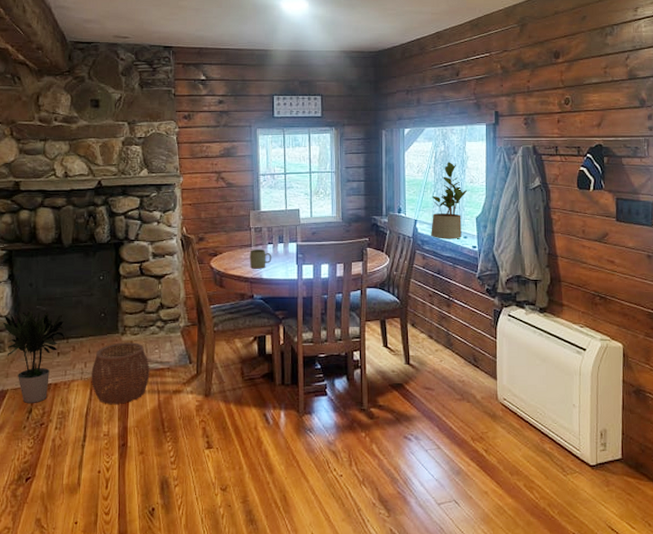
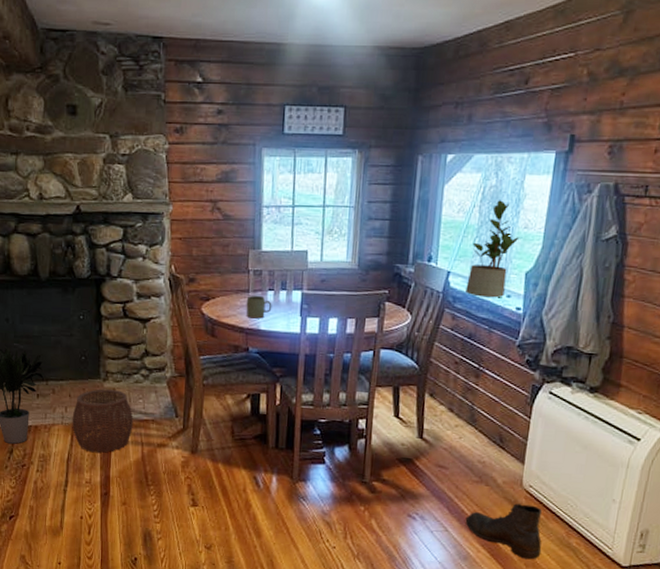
boot: none [454,416,522,468] -> present [465,503,543,560]

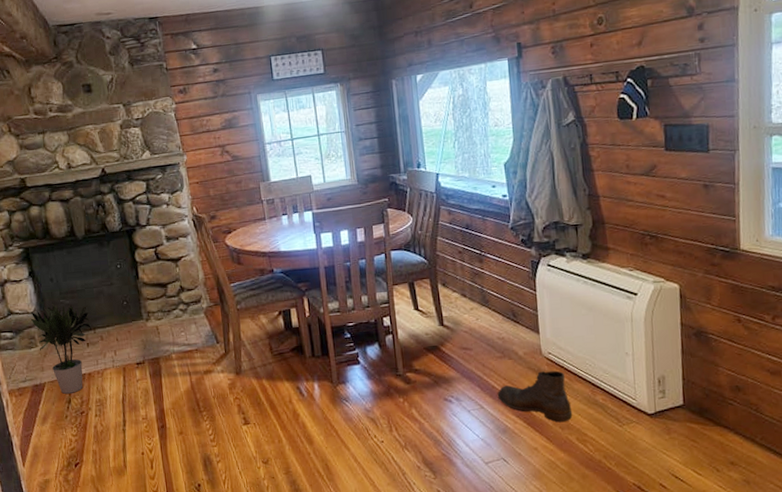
woven basket: present [72,389,134,453] -> none [121,327,179,390]
mug: present [246,295,272,319] -> none [264,221,288,243]
potted plant: present [466,200,520,298] -> none [453,106,493,192]

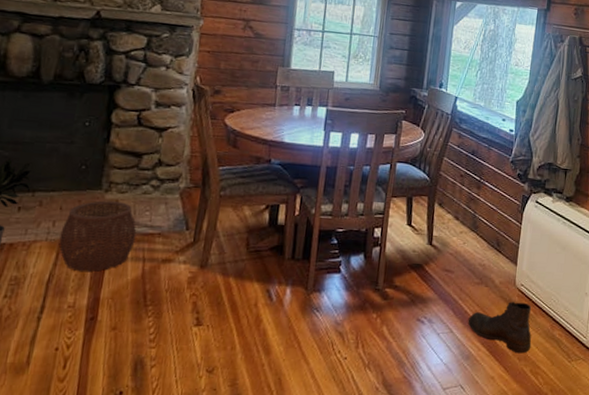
woven basket: none [121,327,179,390] -> present [58,200,137,273]

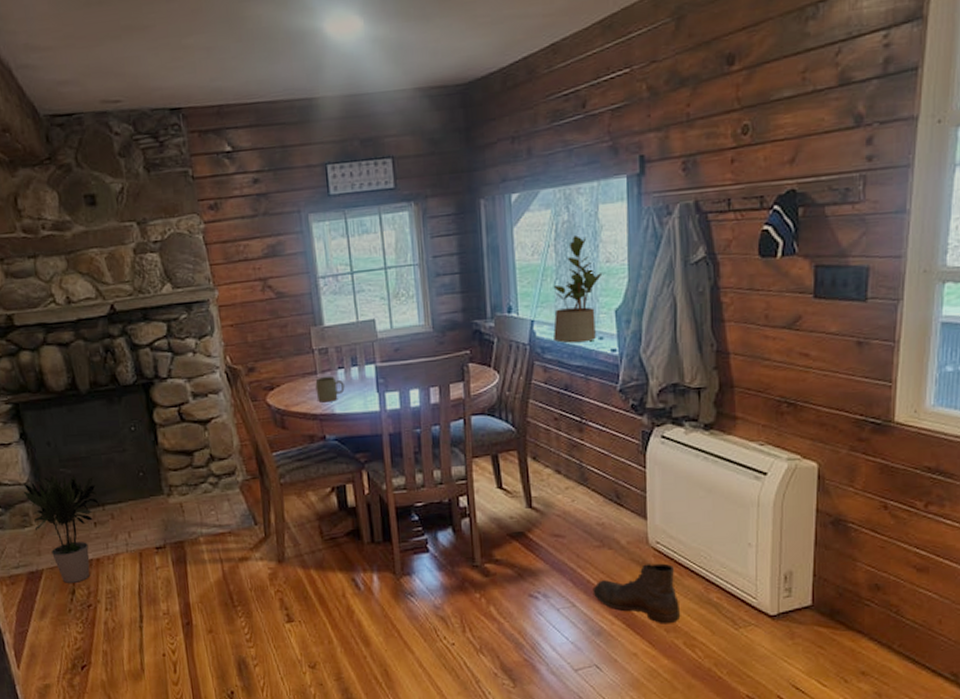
woven basket: present [58,200,137,273] -> none [137,504,209,579]
mug: none [271,109,297,132] -> present [315,376,345,403]
potted plant: none [470,41,512,121] -> present [553,235,603,344]

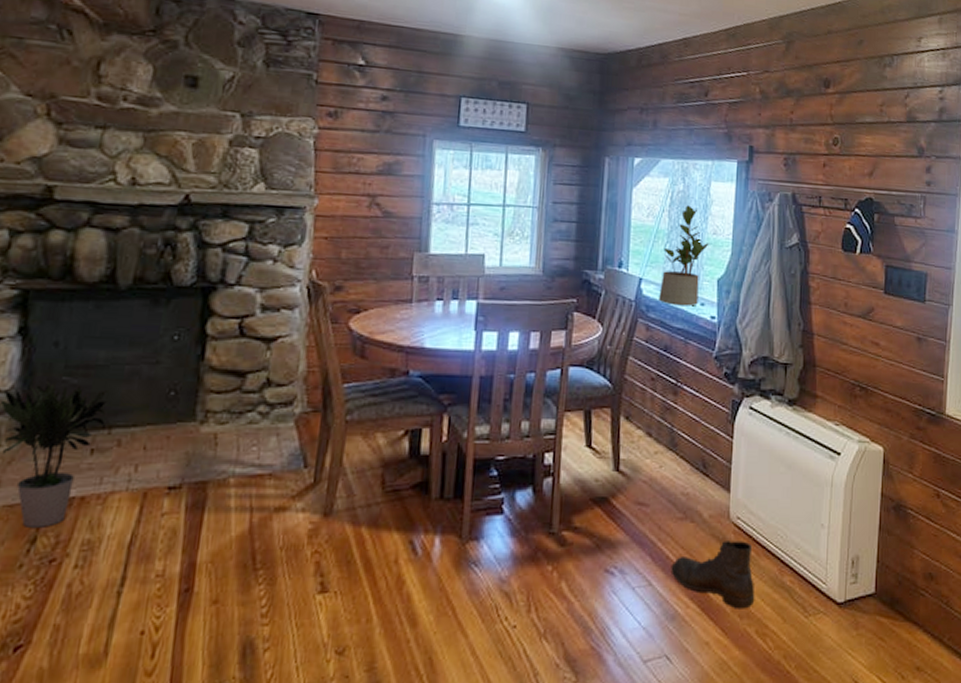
mug: present [315,376,345,403] -> none [407,306,441,334]

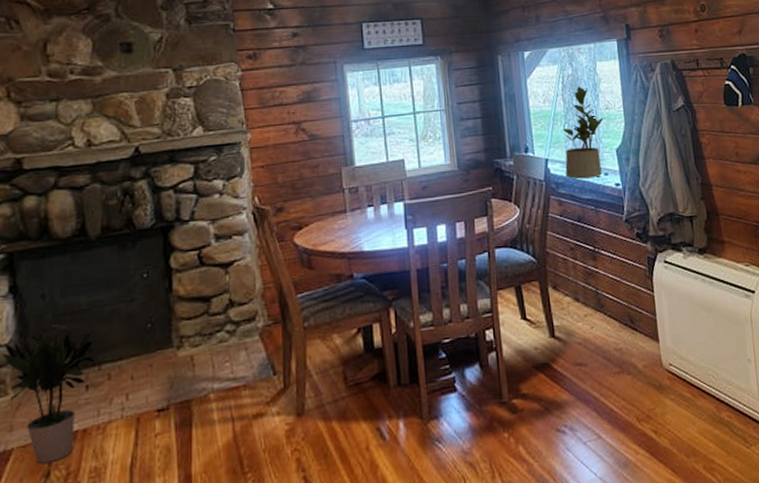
boot: present [670,541,755,609] -> none [616,385,699,449]

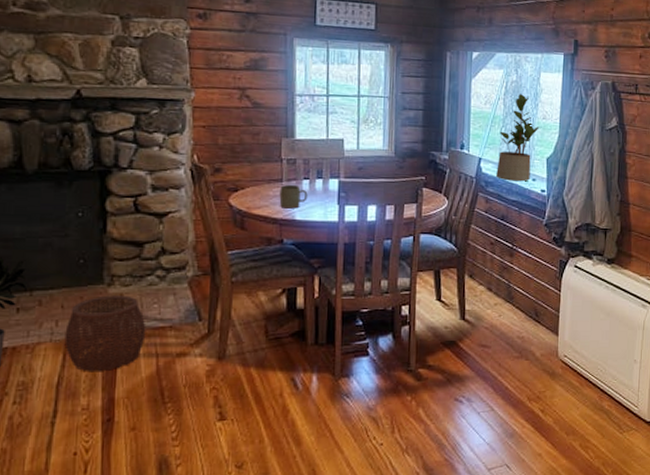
woven basket: none [136,356,220,448] -> present [64,295,146,372]
mug: none [344,214,374,241] -> present [279,184,308,209]

